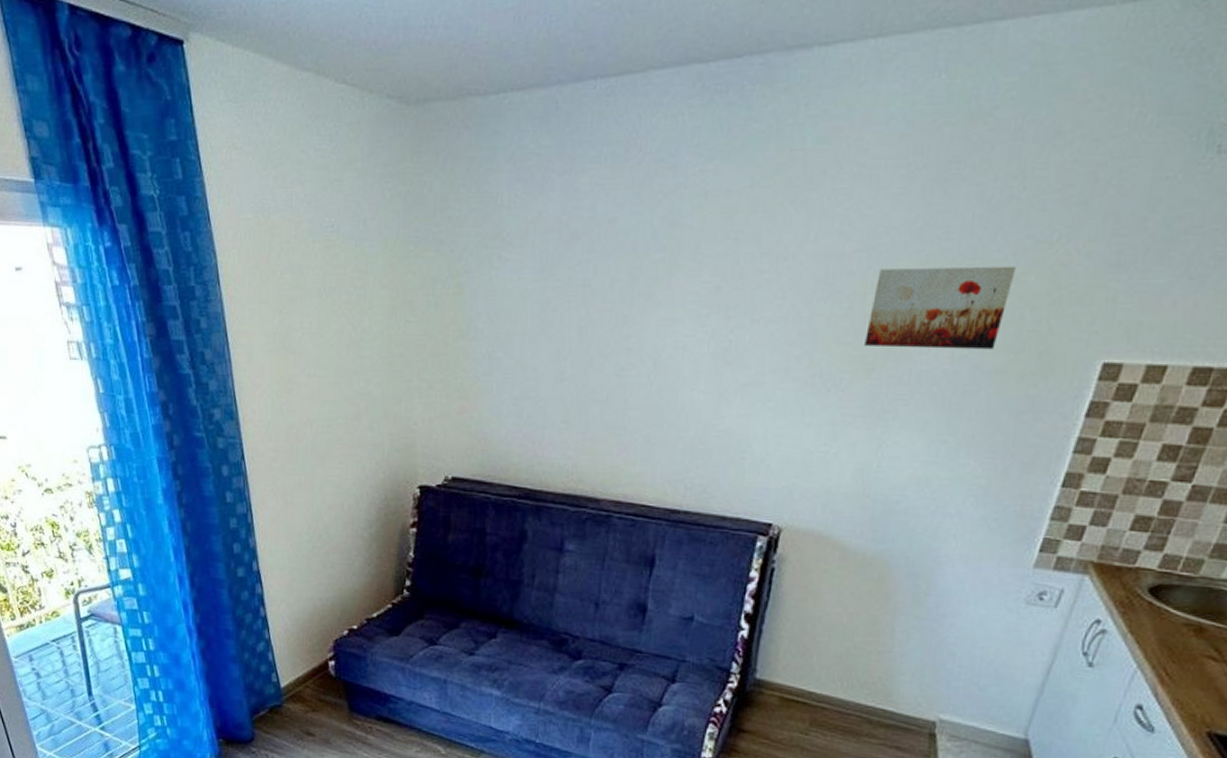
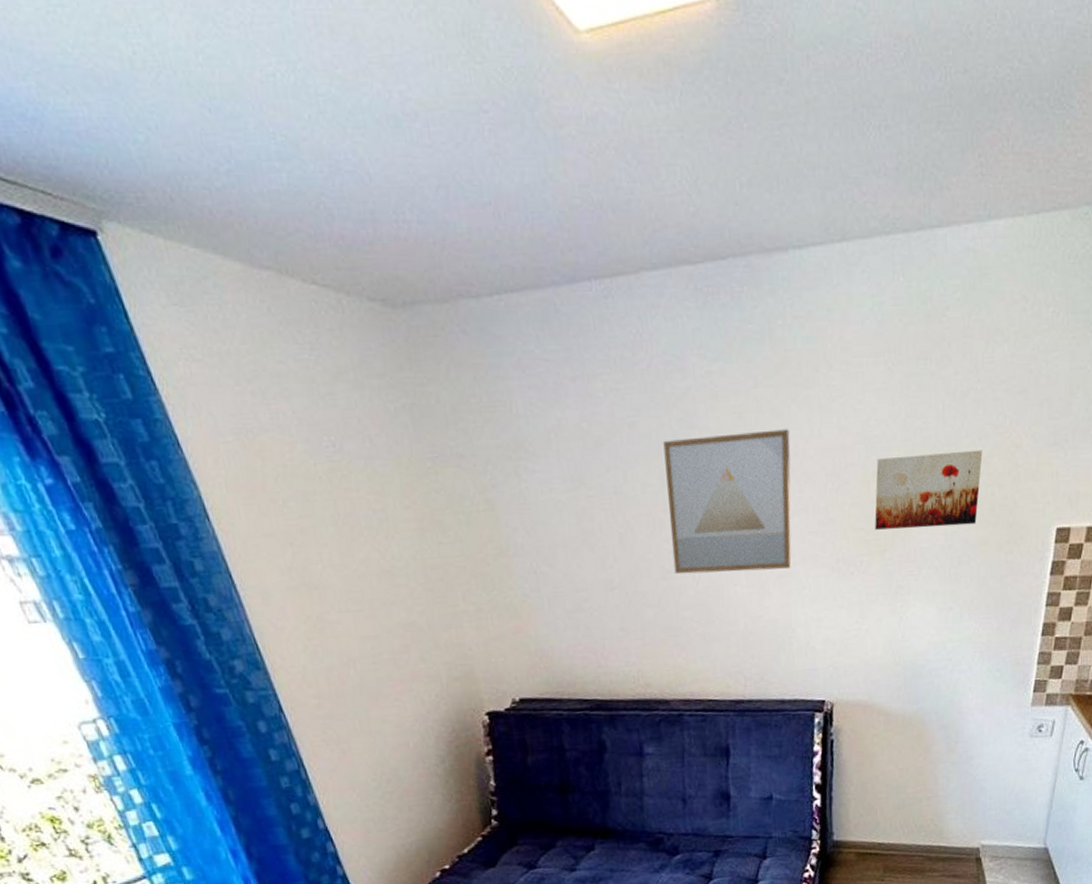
wall art: none [629,232,782,379] -> present [663,429,792,575]

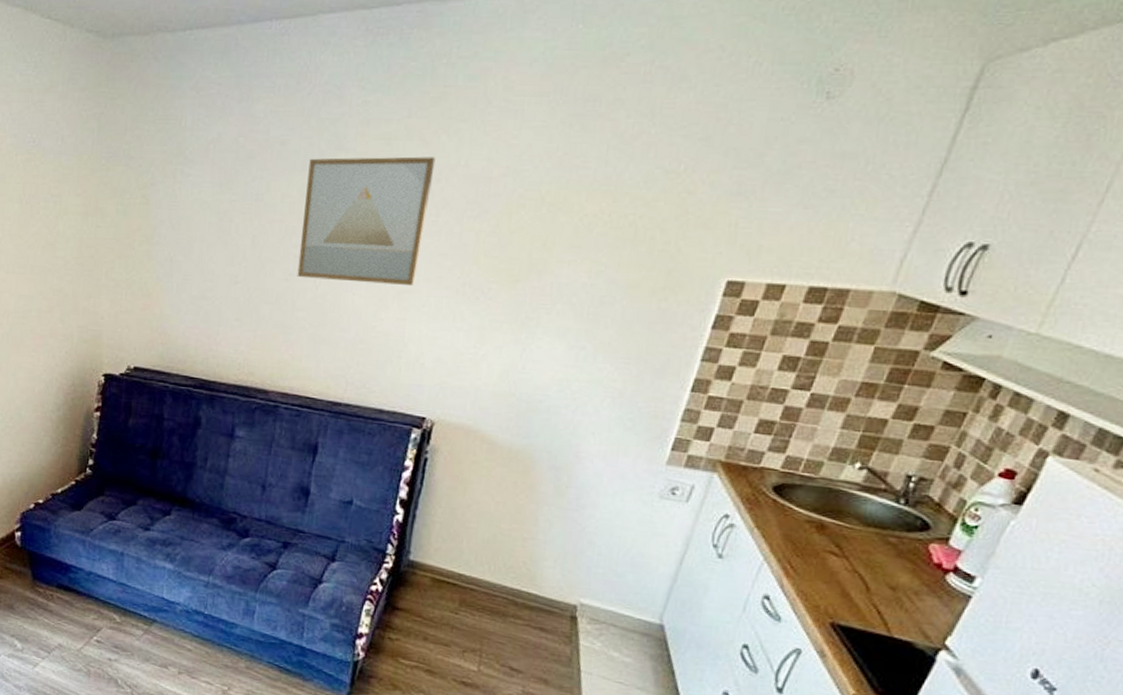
wall art: present [874,450,983,530] -> none [510,191,647,266]

